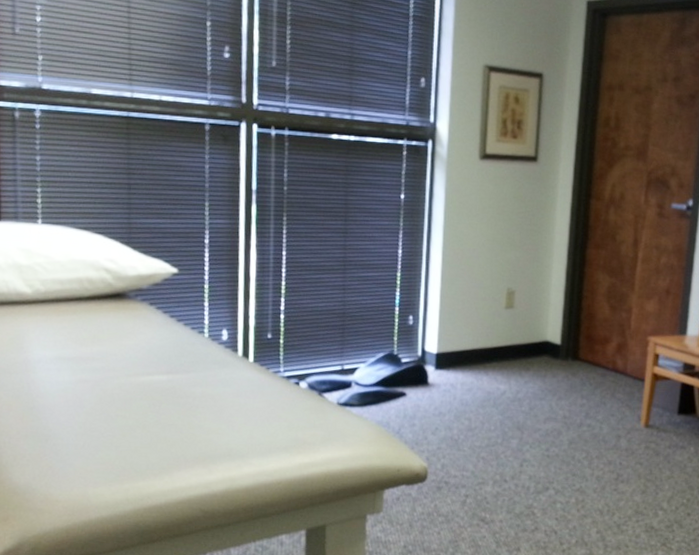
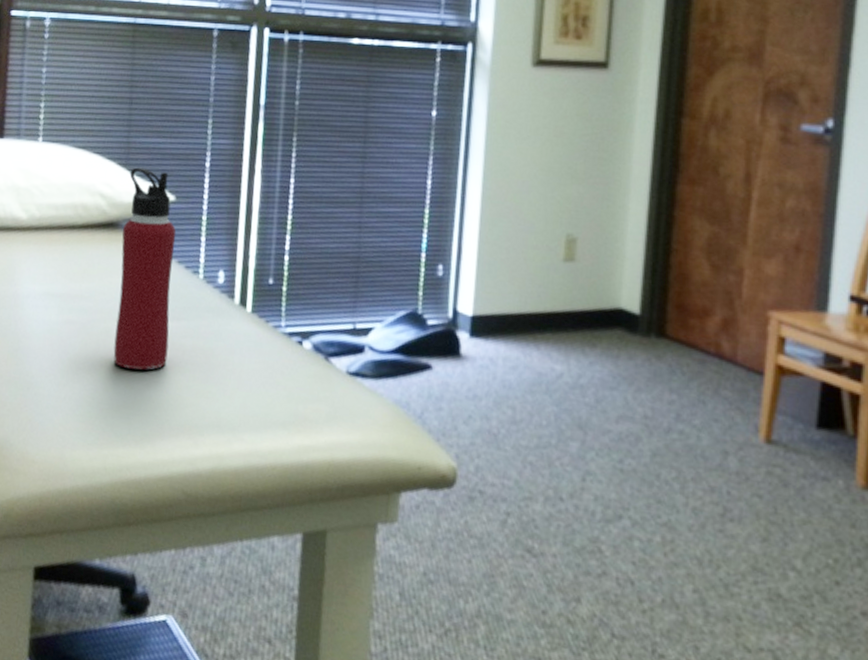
water bottle: none [128,245,181,416] -> present [113,167,176,370]

